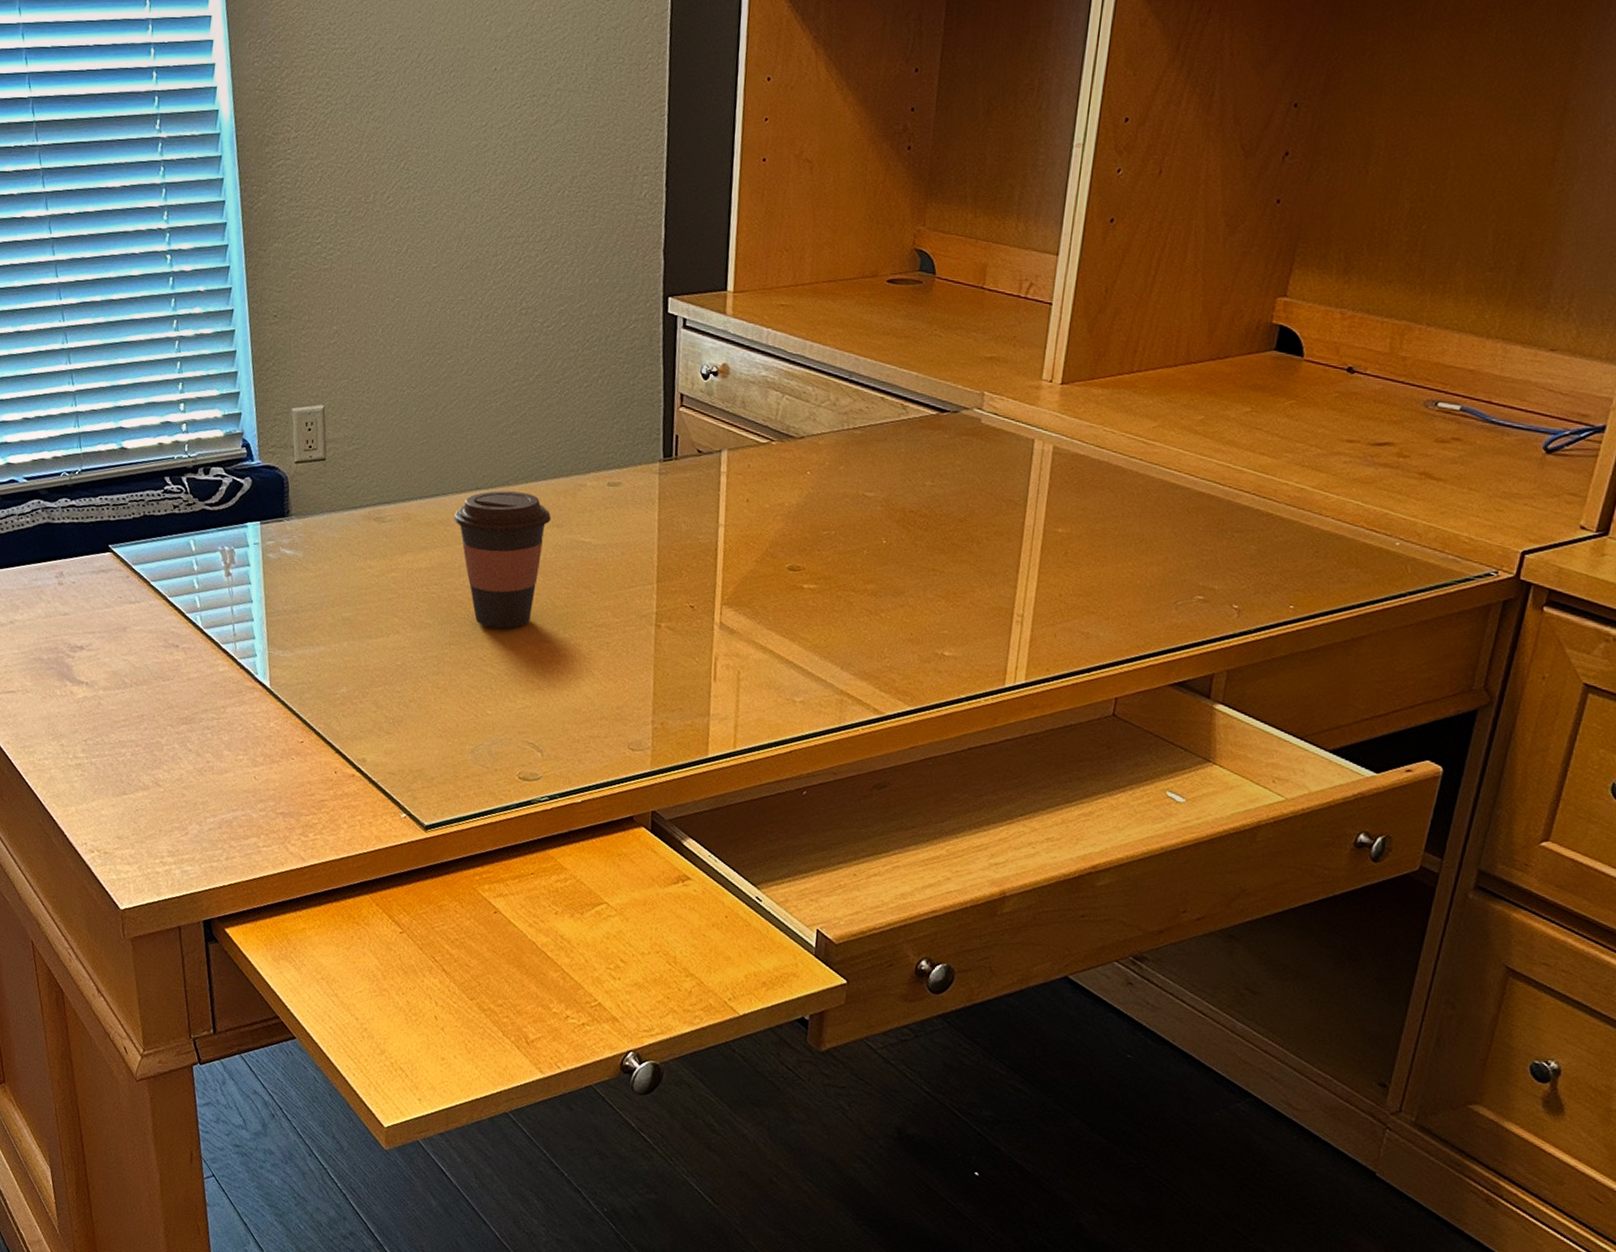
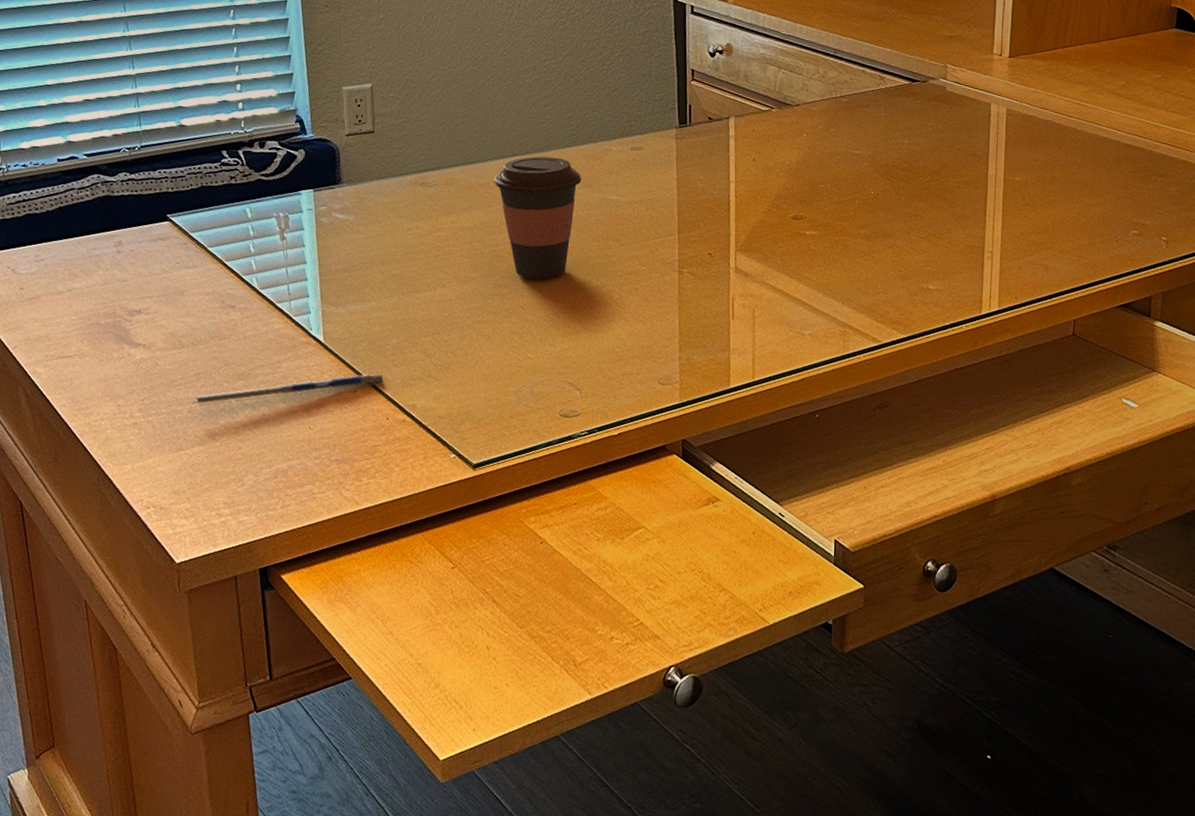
pen: none [133,724,333,750] -> present [190,374,385,406]

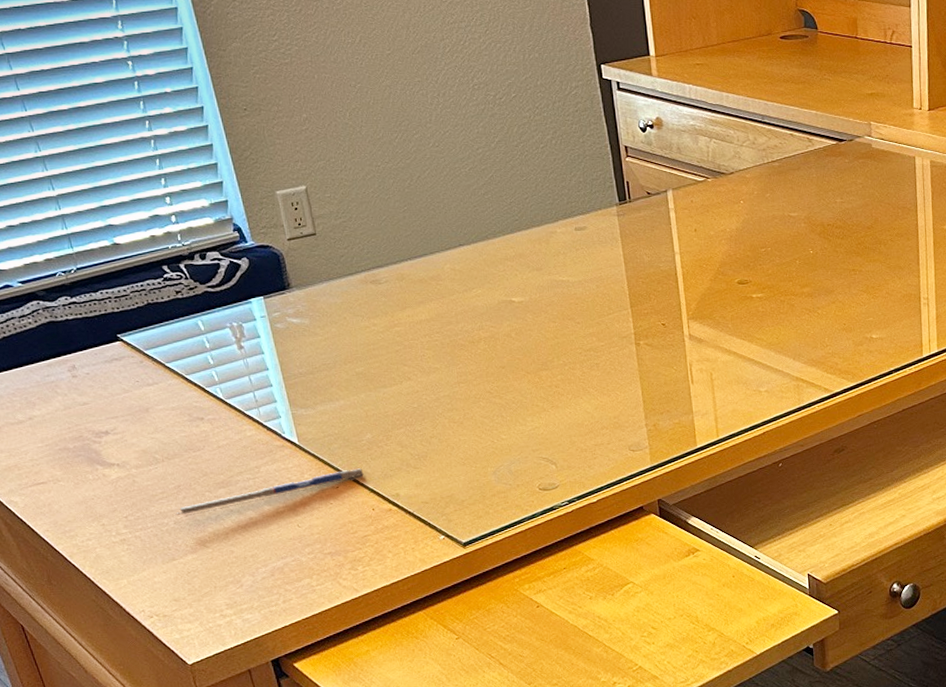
coffee cup: present [494,156,582,279] -> none [444,244,531,364]

